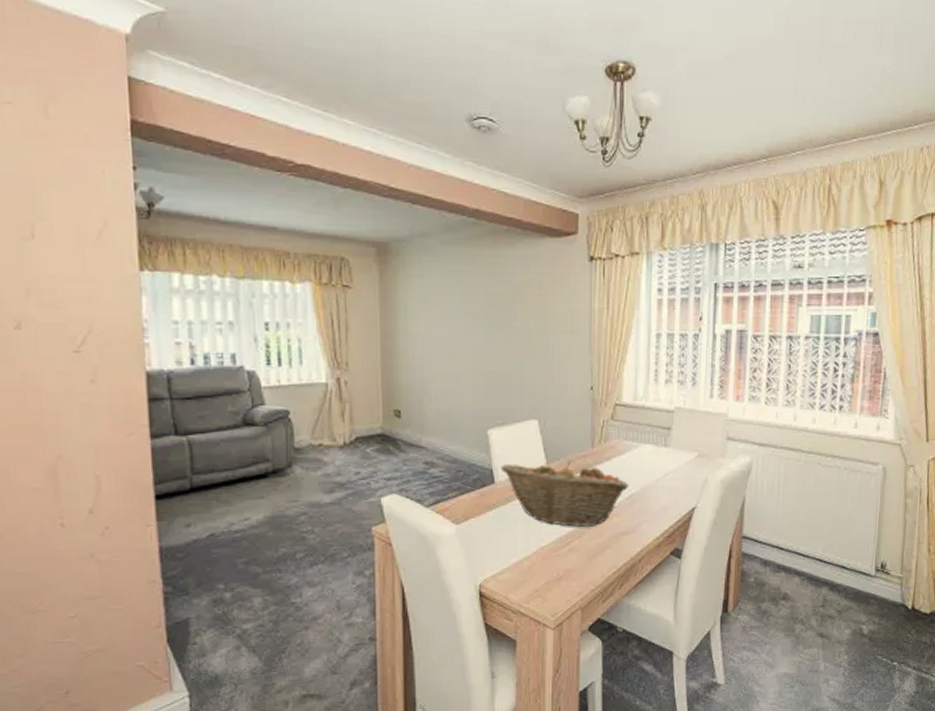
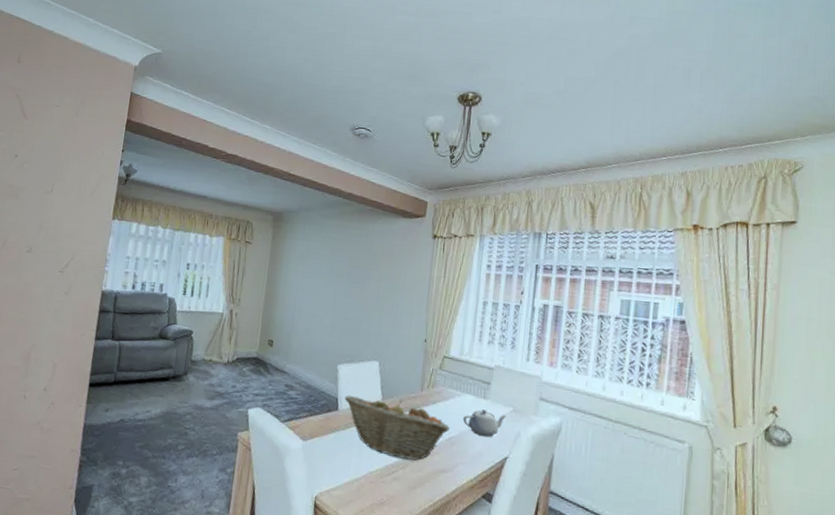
teapot: none [643,459,691,489] -> present [463,409,506,437]

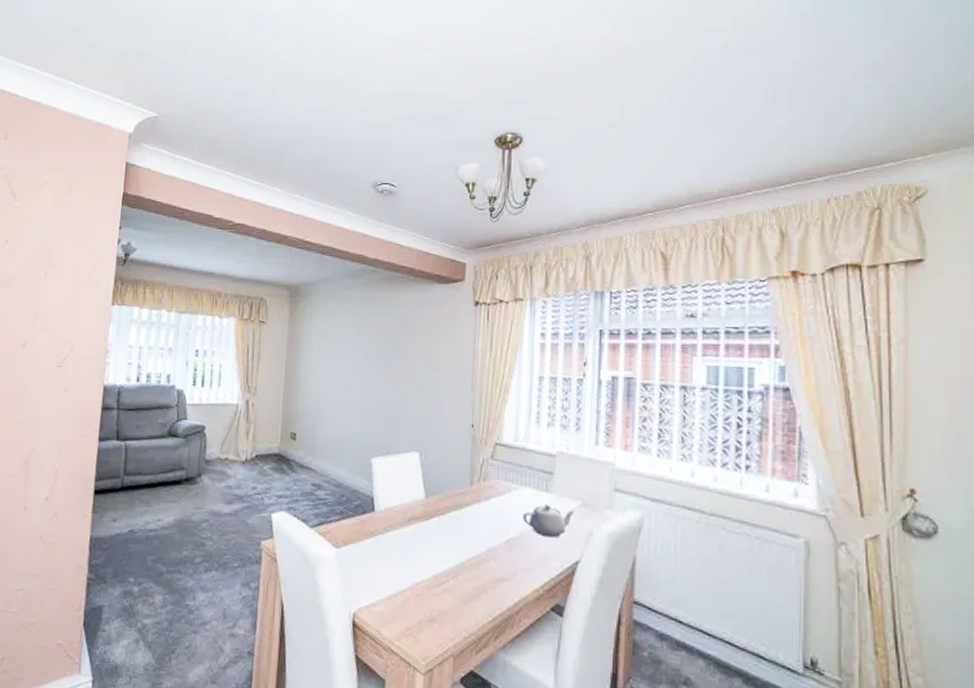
fruit basket: present [344,395,450,460] -> none [381,493,507,568]

